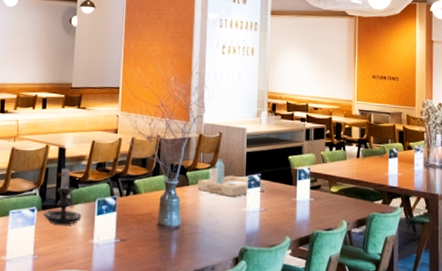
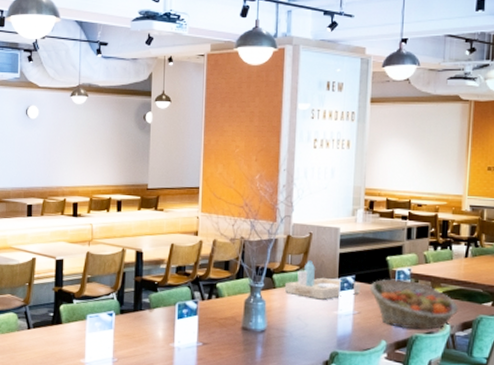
candle holder: present [43,165,82,225] -> none [121,269,161,329]
fruit basket: none [274,177,353,227] -> present [369,279,458,330]

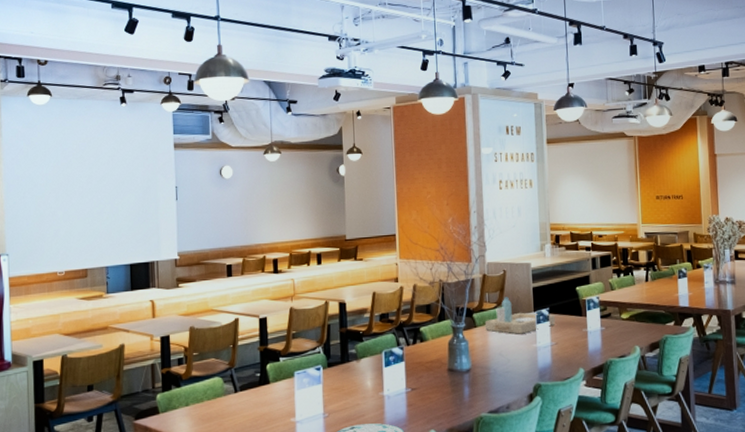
fruit basket: present [369,279,458,330] -> none [563,307,645,355]

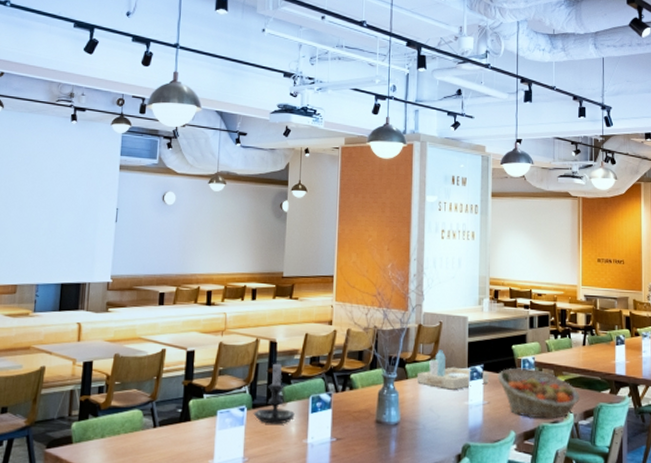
candle holder: none [329,320,369,381] -> present [253,360,295,424]
fruit basket: none [563,307,645,355] -> present [497,368,580,419]

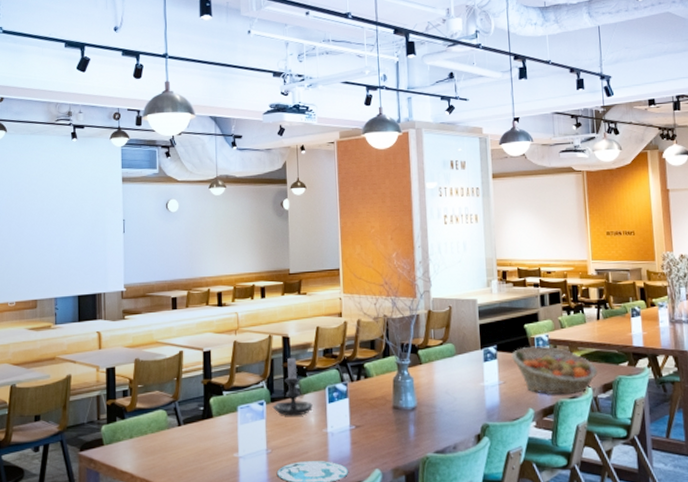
serving tray: present [416,349,489,390] -> none [430,333,503,372]

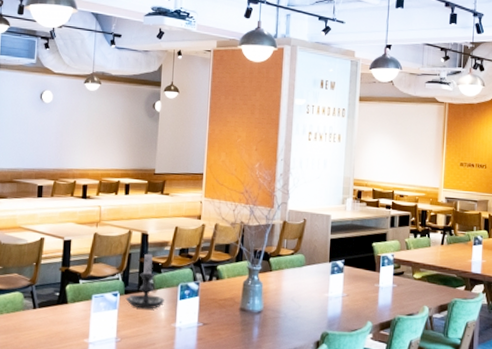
fruit basket: present [511,346,597,395] -> none [357,264,435,312]

